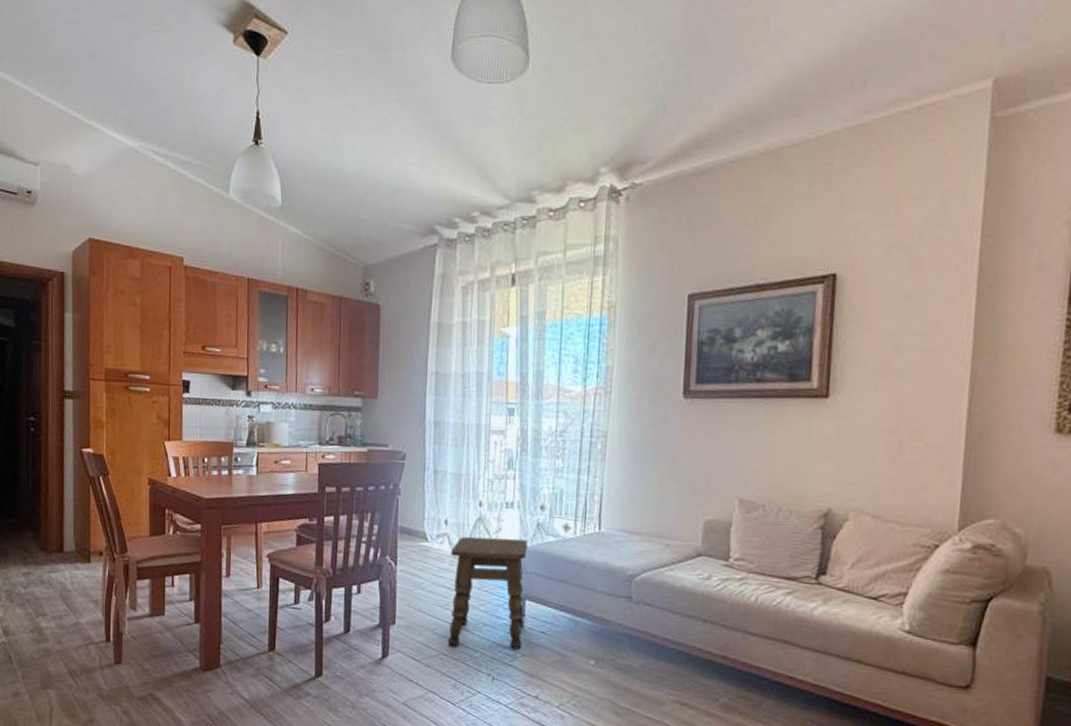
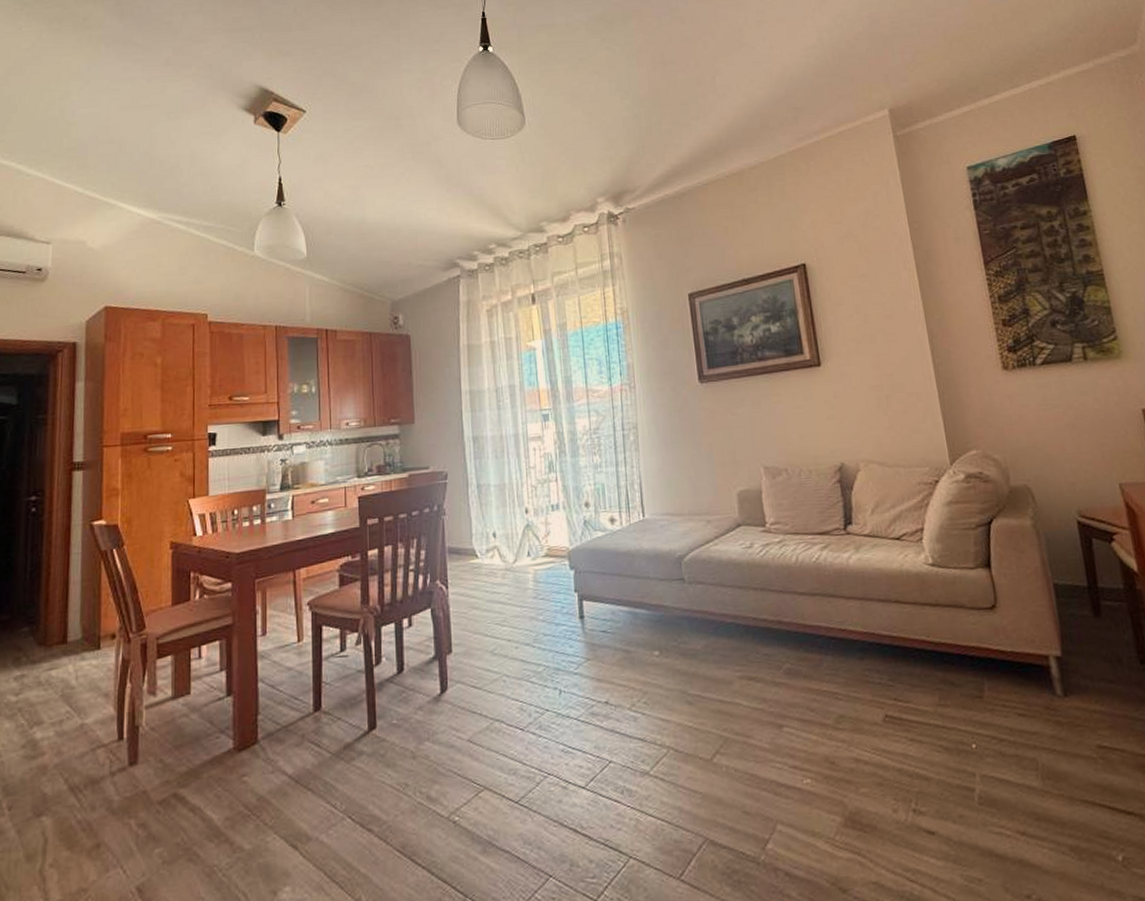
side table: present [448,536,528,650] -> none [502,539,585,666]

